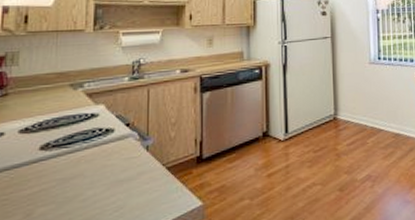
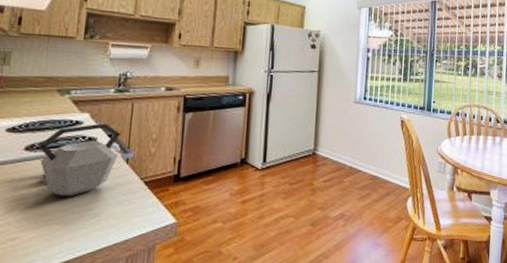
kettle: none [54,112,139,194] -> present [38,123,122,197]

